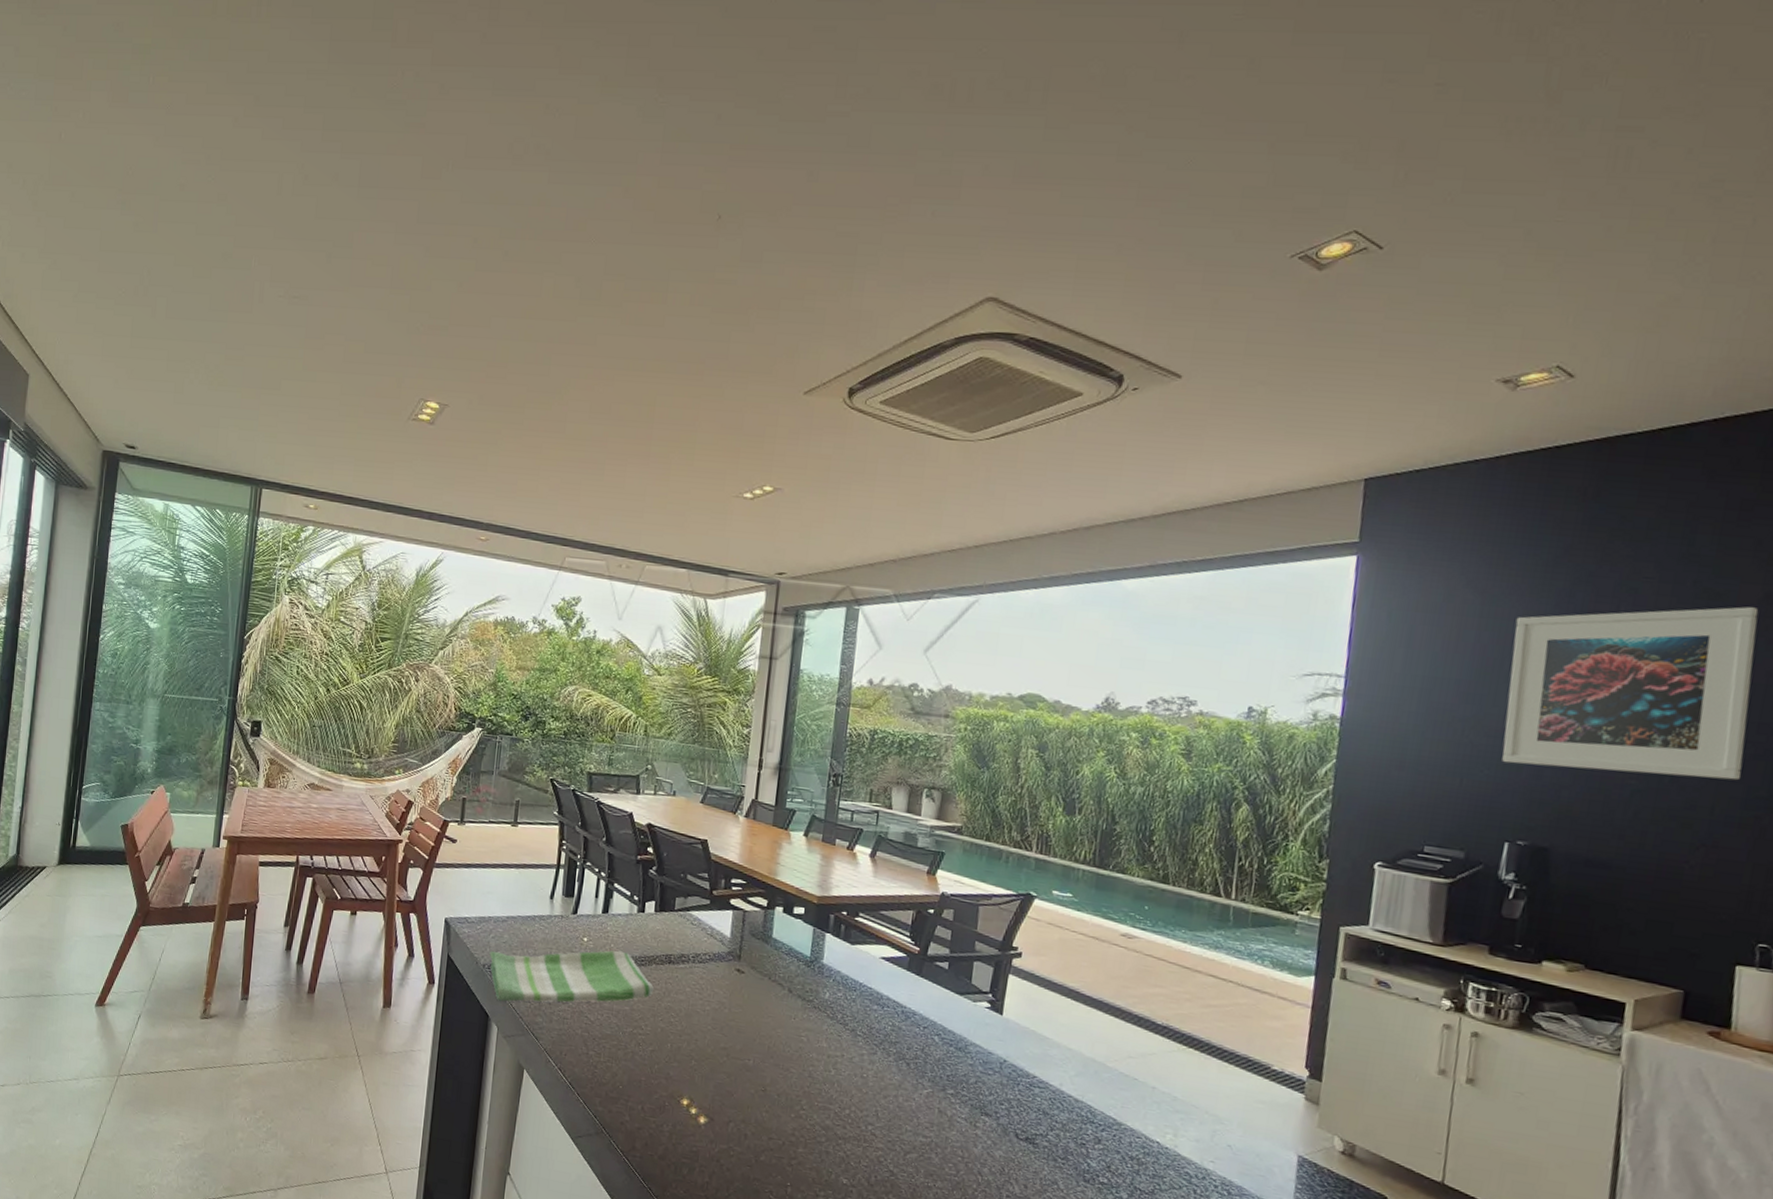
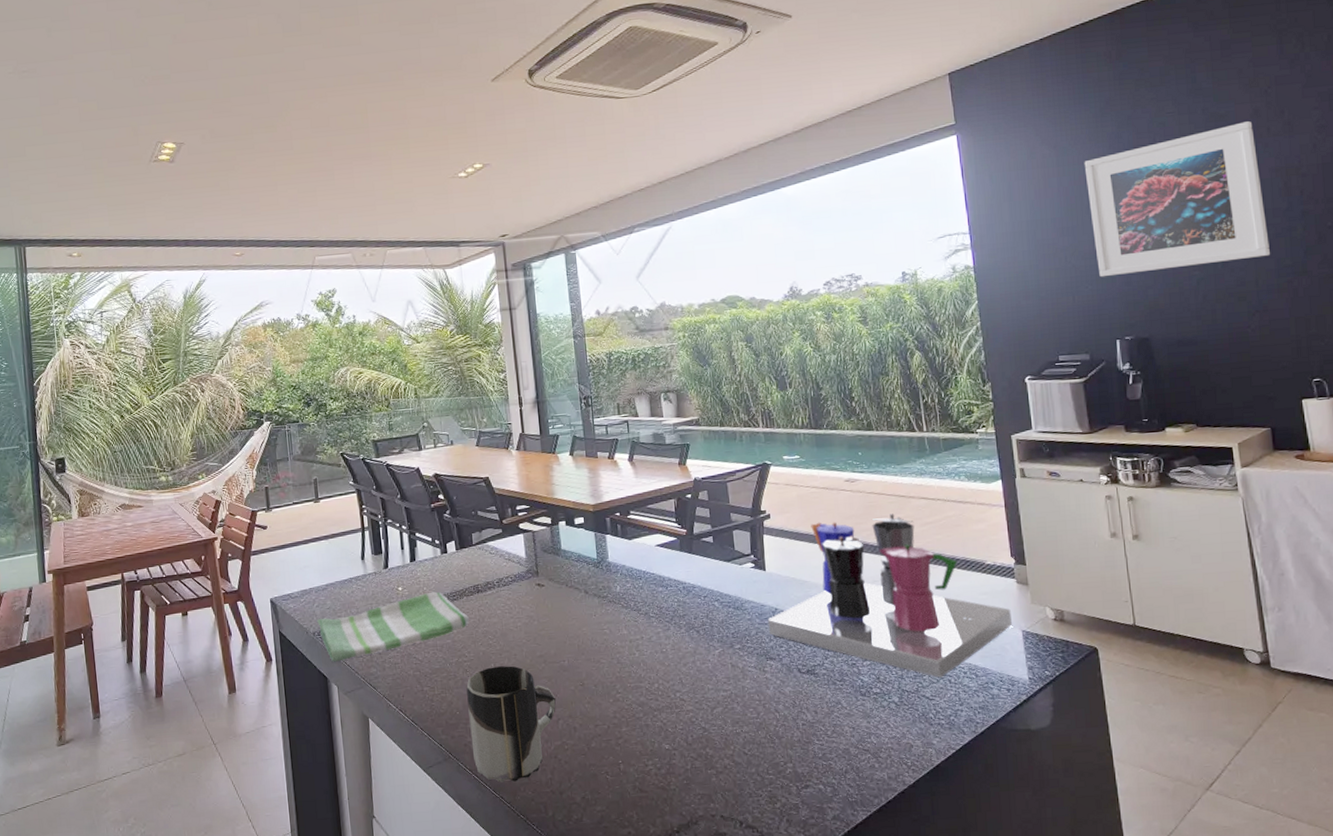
cup: none [628,1046,732,1176] -> present [466,666,557,783]
coffee maker: none [990,974,1290,1185] -> present [767,514,1013,678]

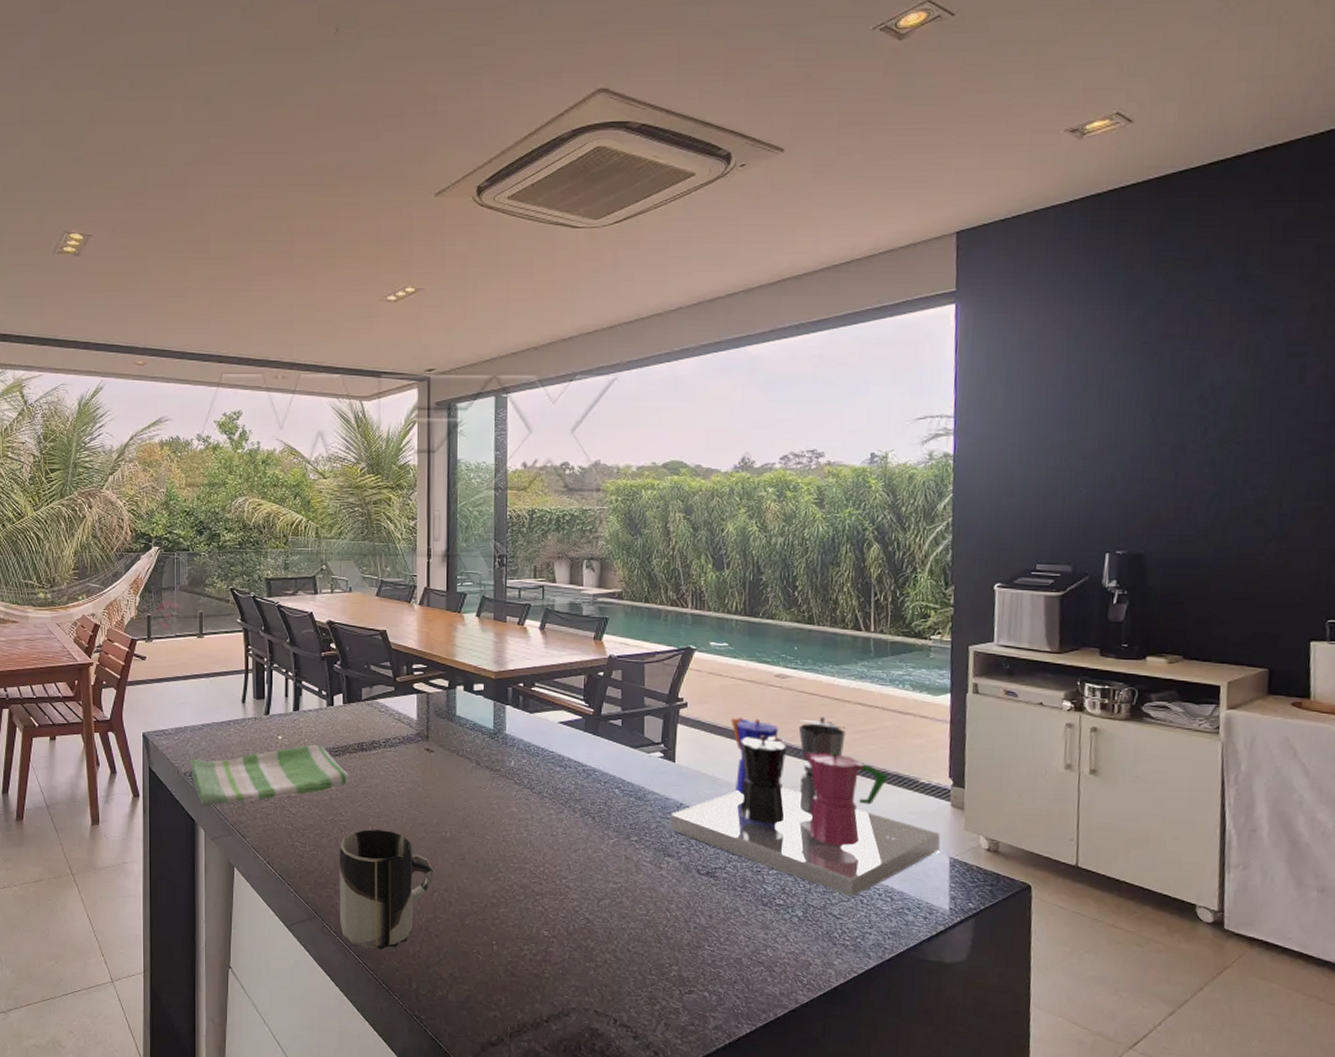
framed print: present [1084,121,1270,277] -> none [1097,319,1307,481]

